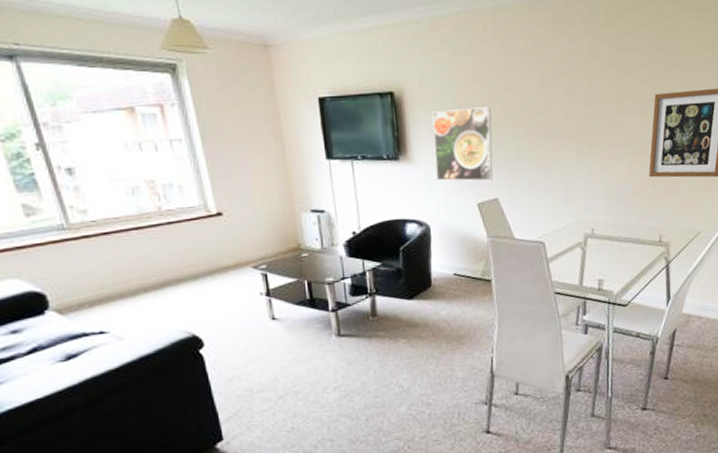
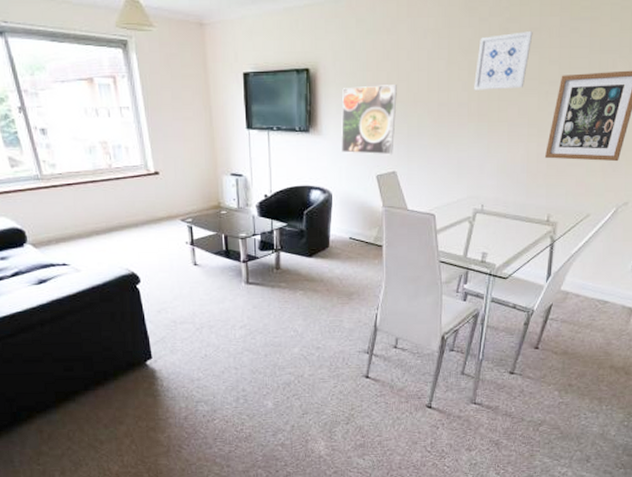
wall art: none [569,50,622,111] -> present [474,30,533,90]

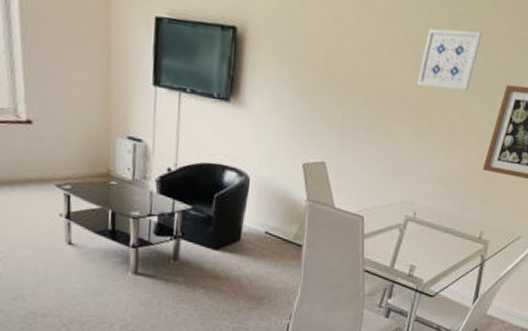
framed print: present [341,85,397,155] -> none [266,57,335,143]

